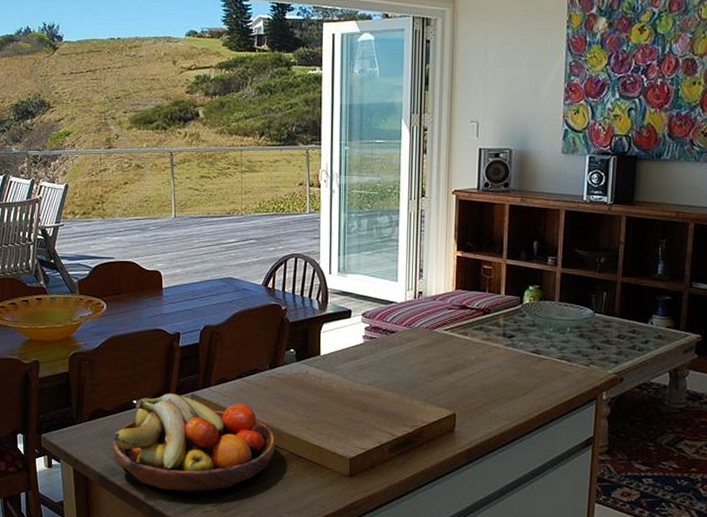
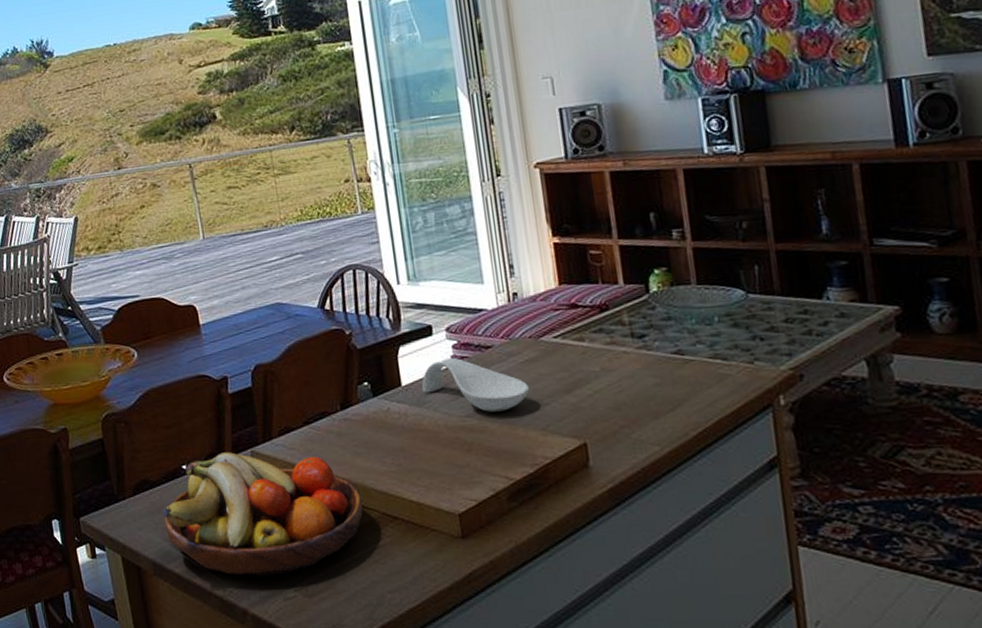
spoon rest: none [336,337,419,383] -> present [422,357,529,412]

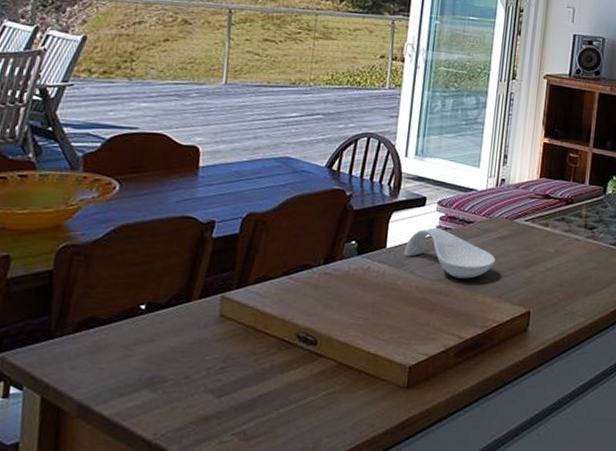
fruit bowl: present [162,452,364,577] -> none [103,295,323,420]

